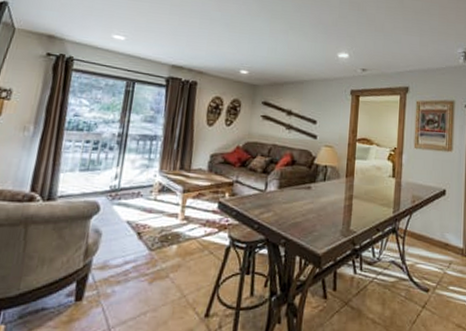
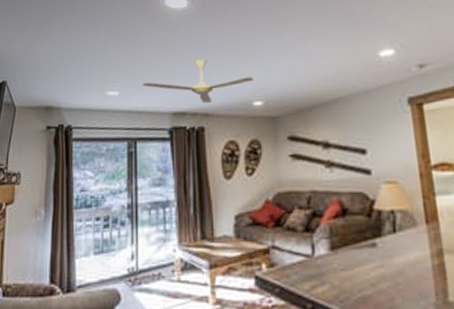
ceiling fan: none [148,26,244,63] -> present [142,59,254,103]

